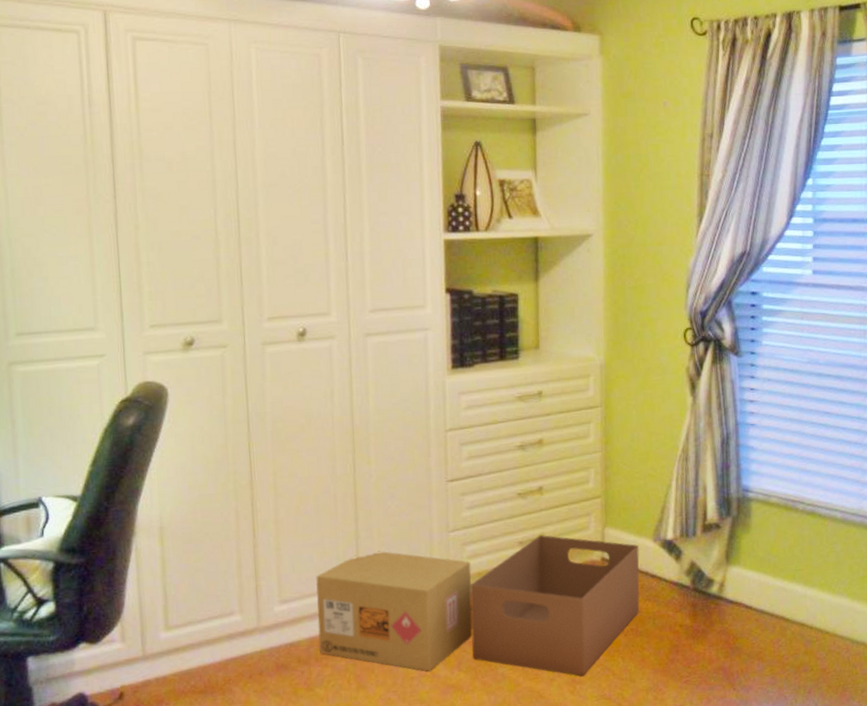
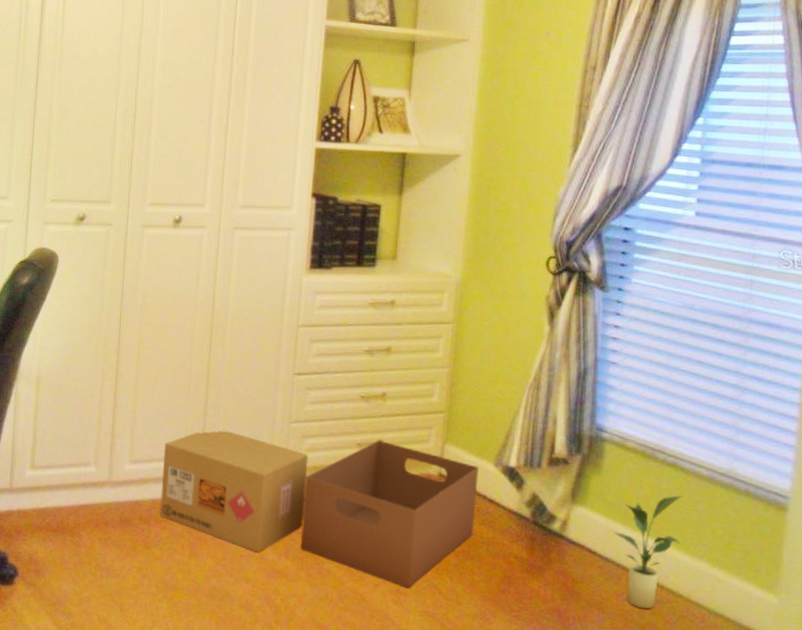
potted plant: none [765,540,823,651] -> present [613,495,683,610]

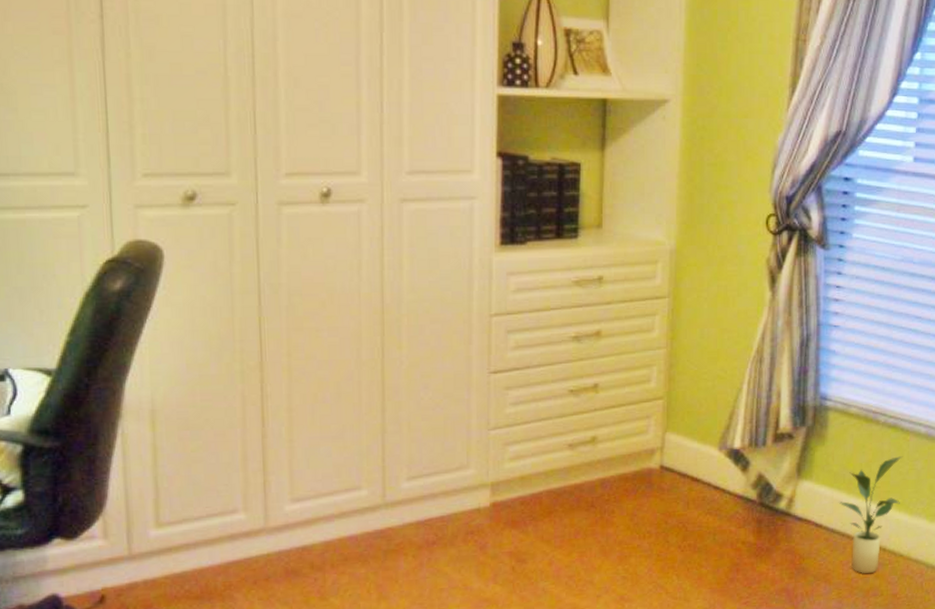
cardboard box: present [159,429,308,553] -> none [333,447,513,583]
storage basket: present [300,440,480,588] -> none [509,438,703,594]

